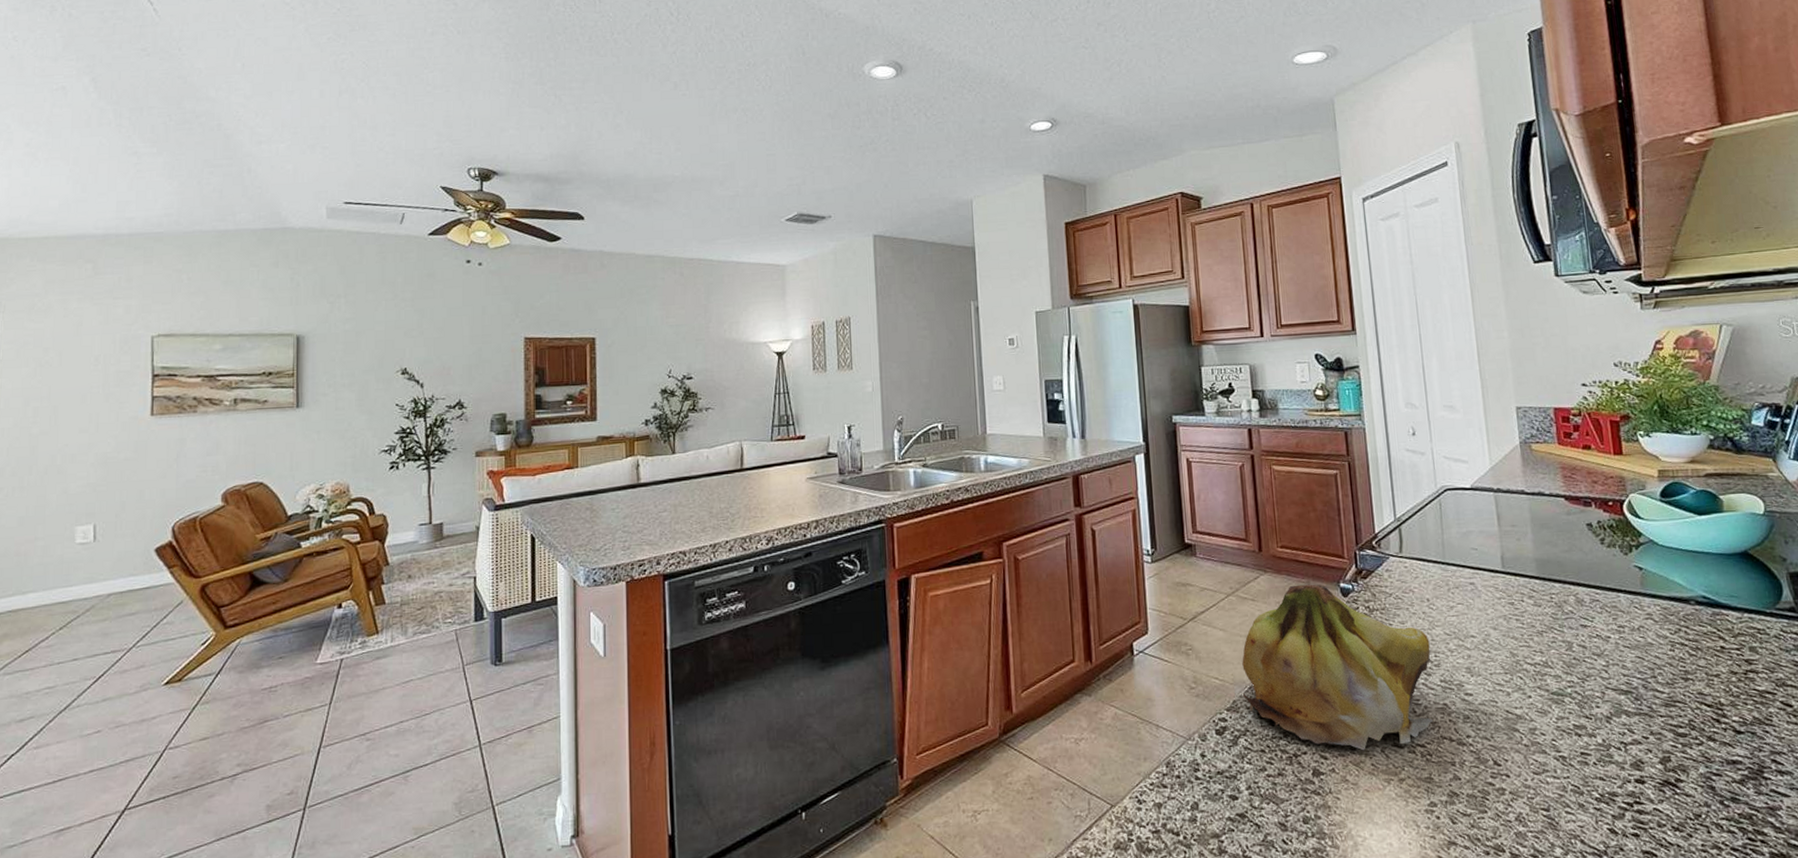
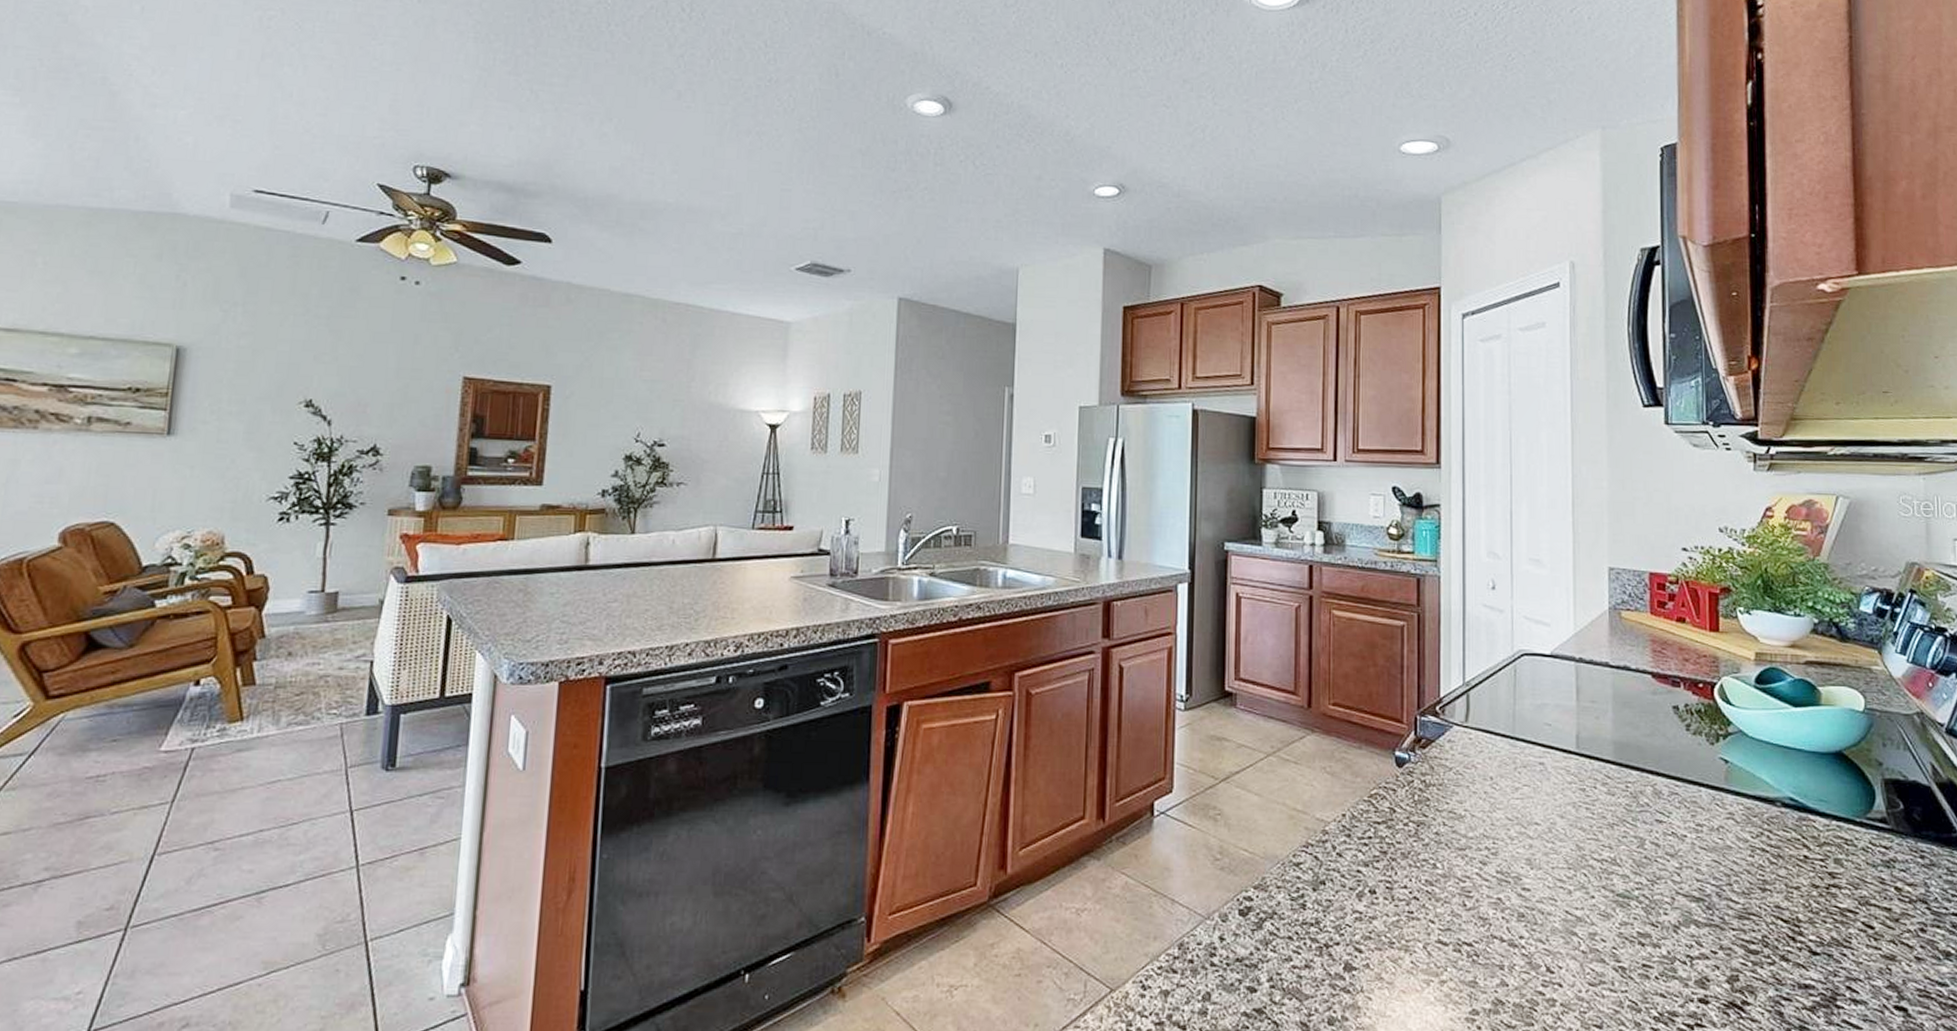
fruit: present [1242,584,1433,751] -> none [1274,749,1489,946]

